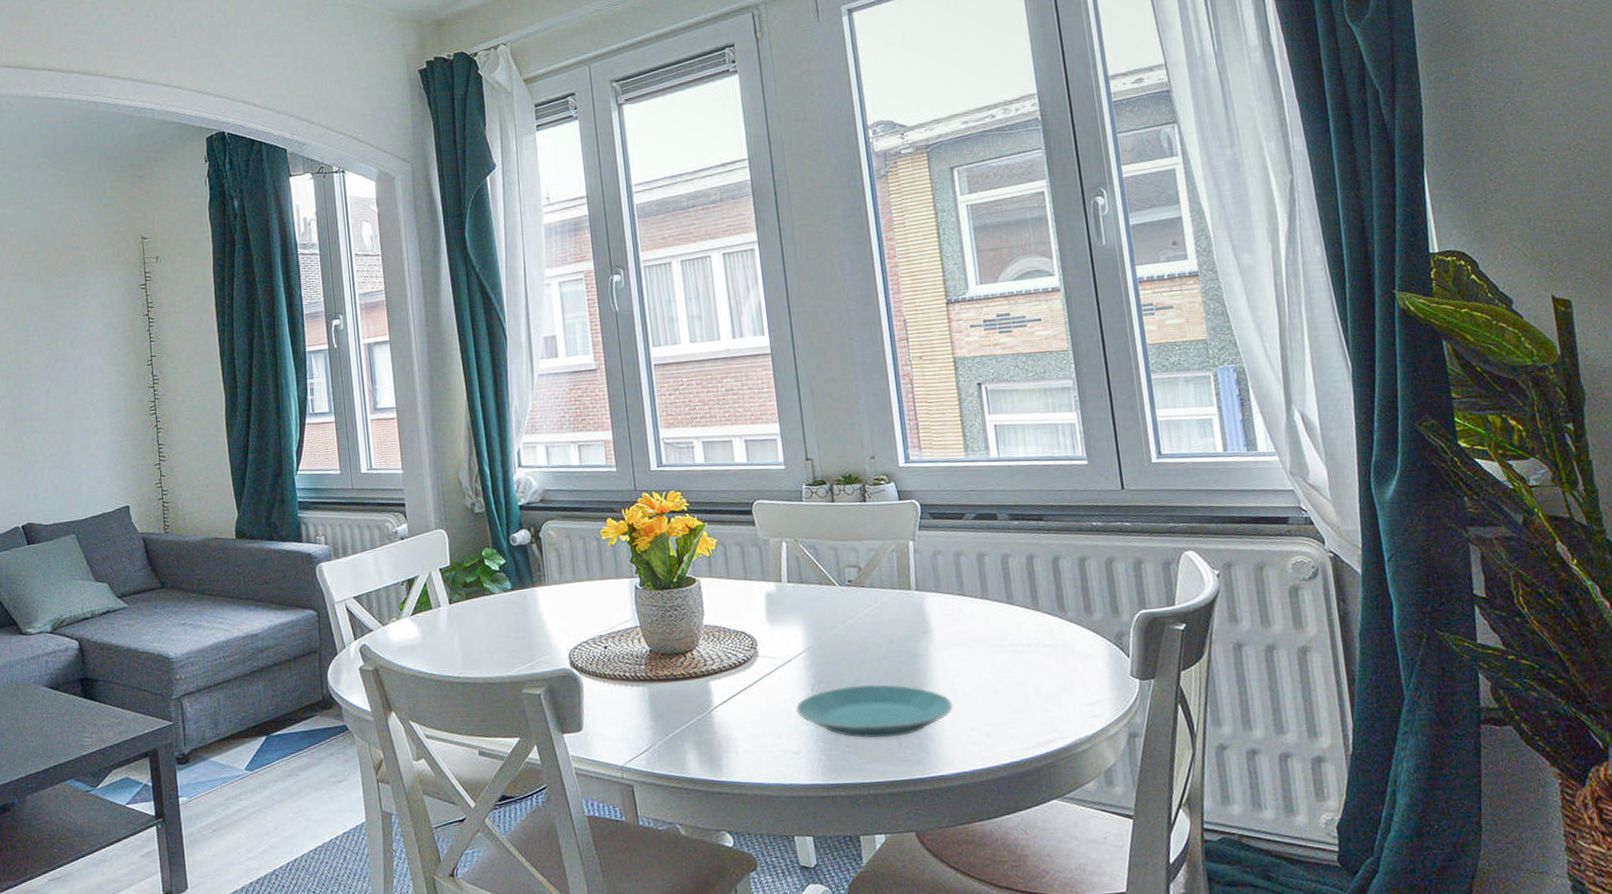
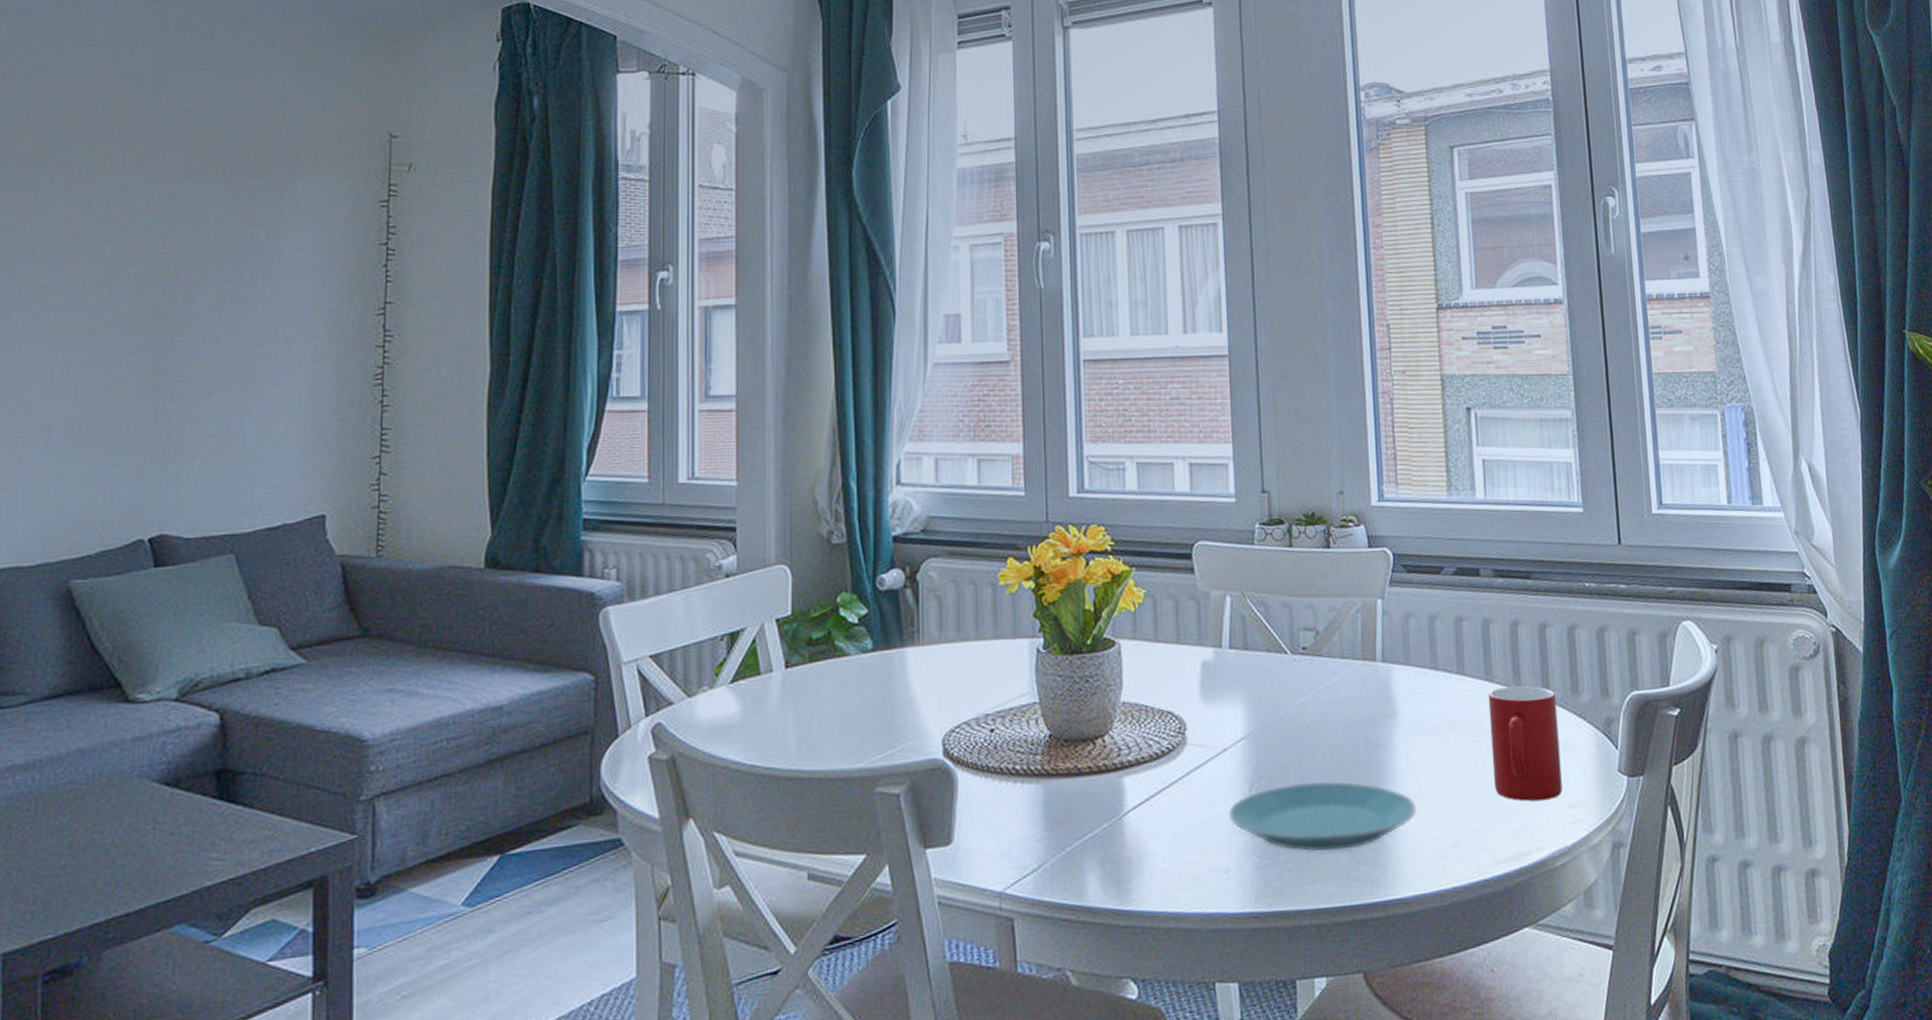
cup: none [1010,607,1081,700] -> present [1488,685,1563,801]

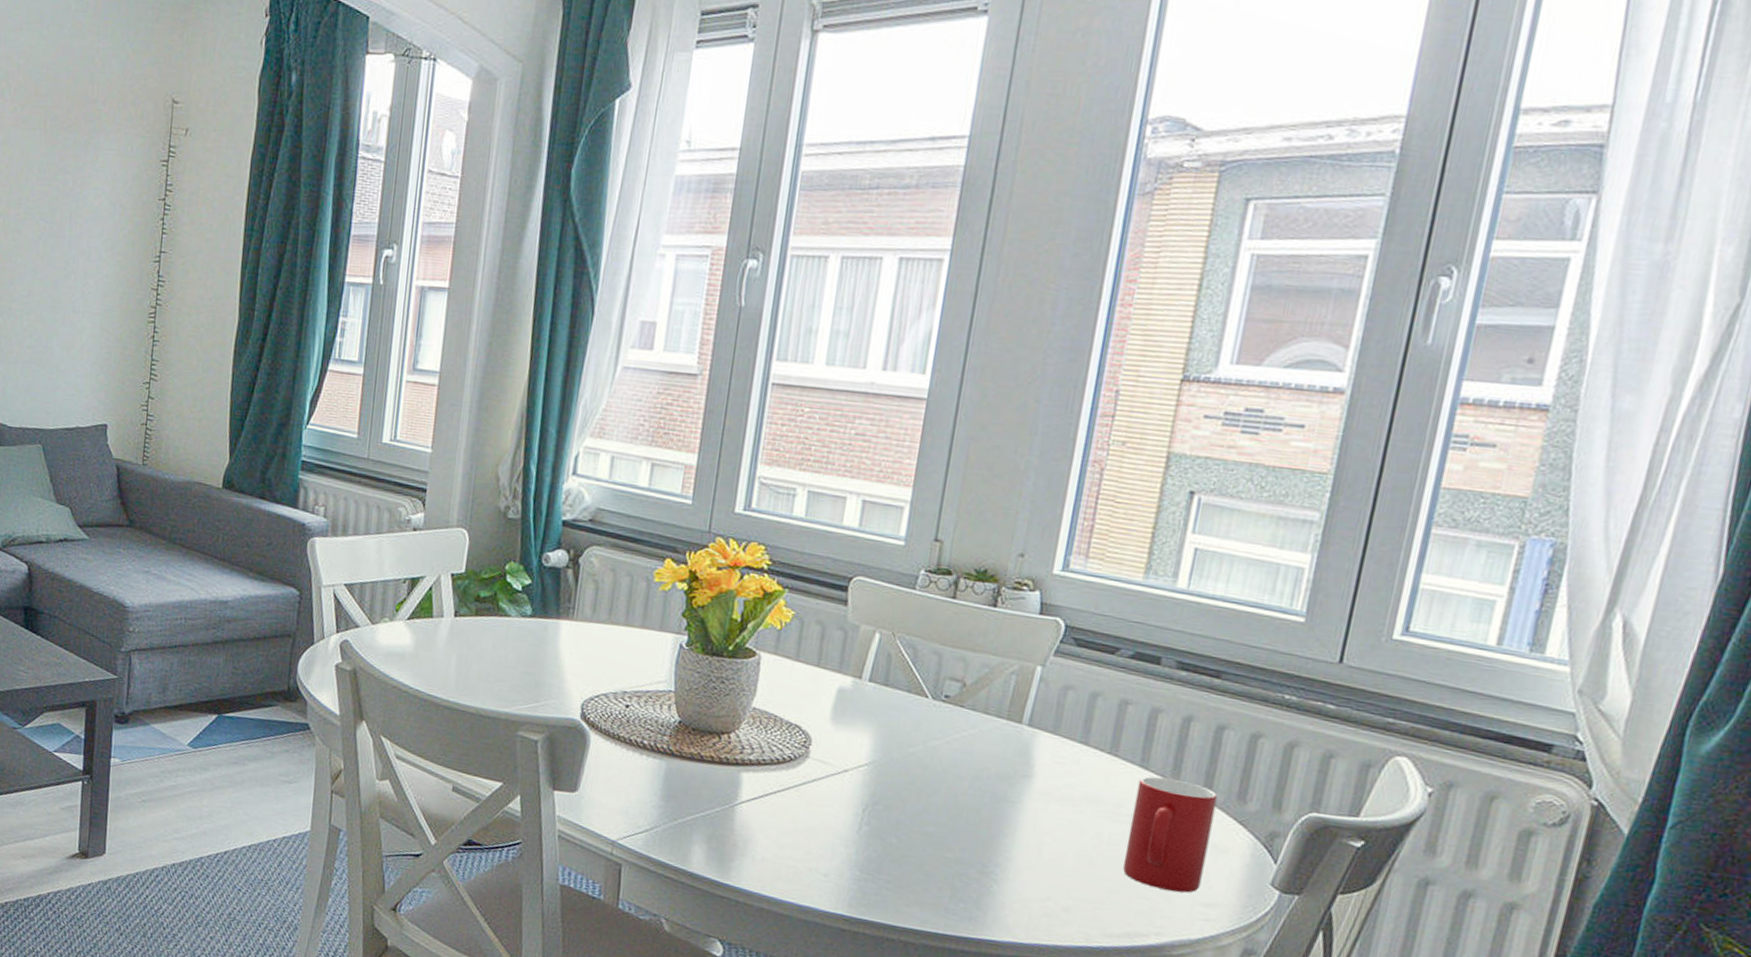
plate: present [1229,781,1417,852] -> none [838,814,1033,886]

